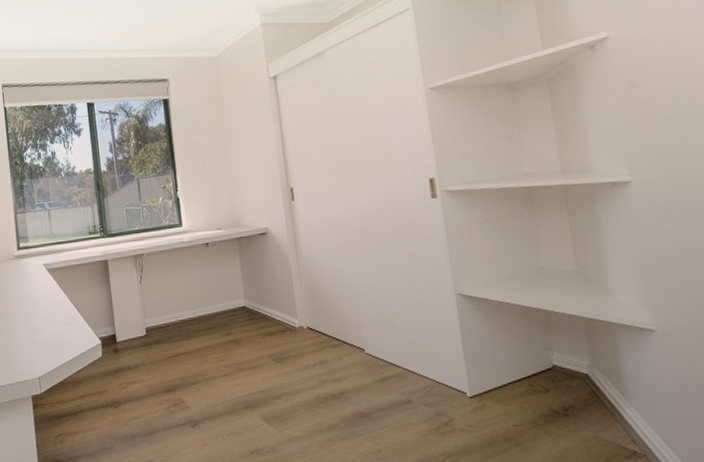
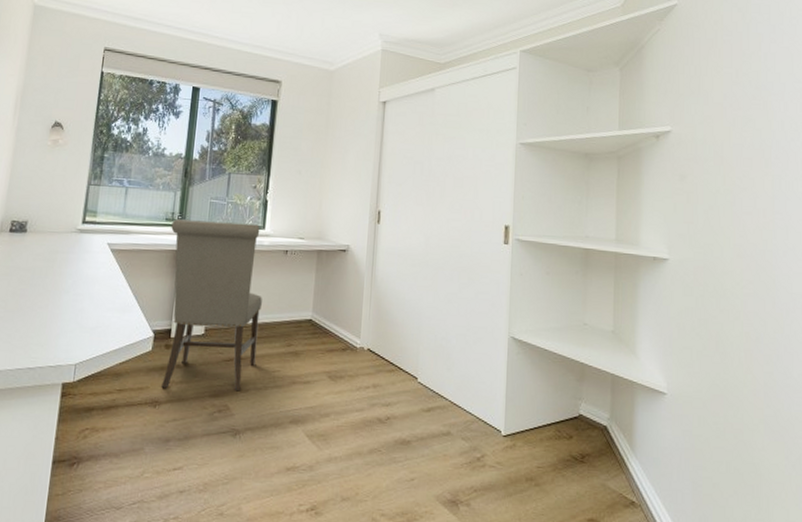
chair: none [95,223,200,390] -> present [161,219,262,392]

